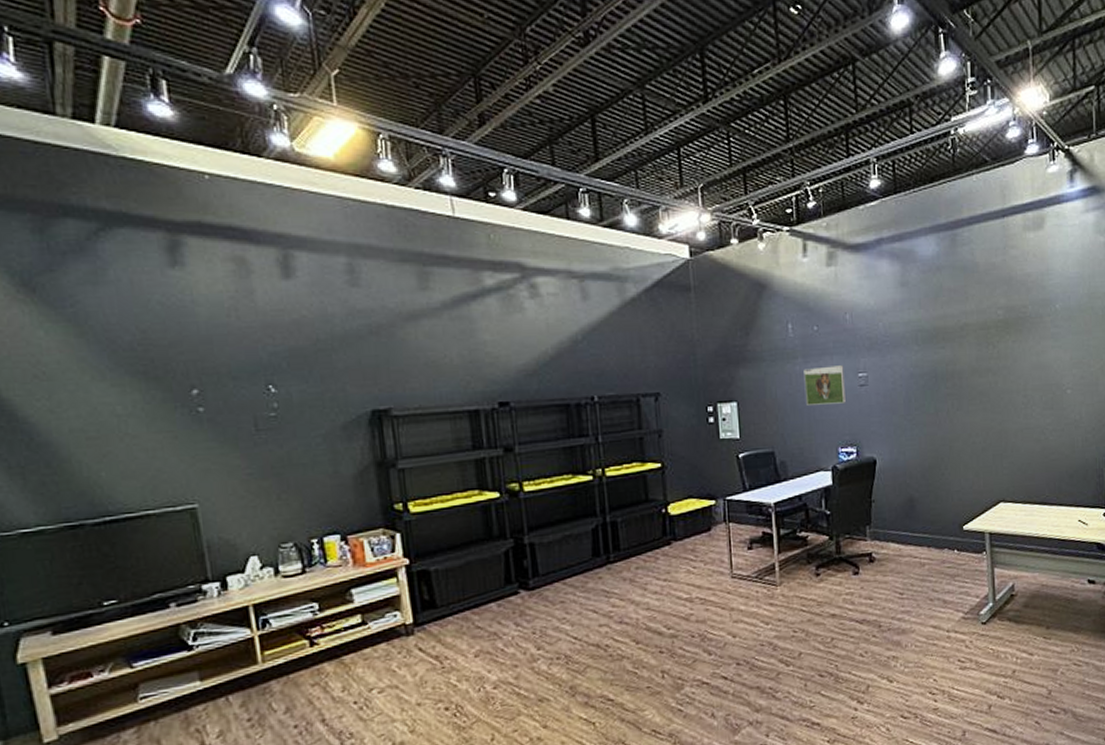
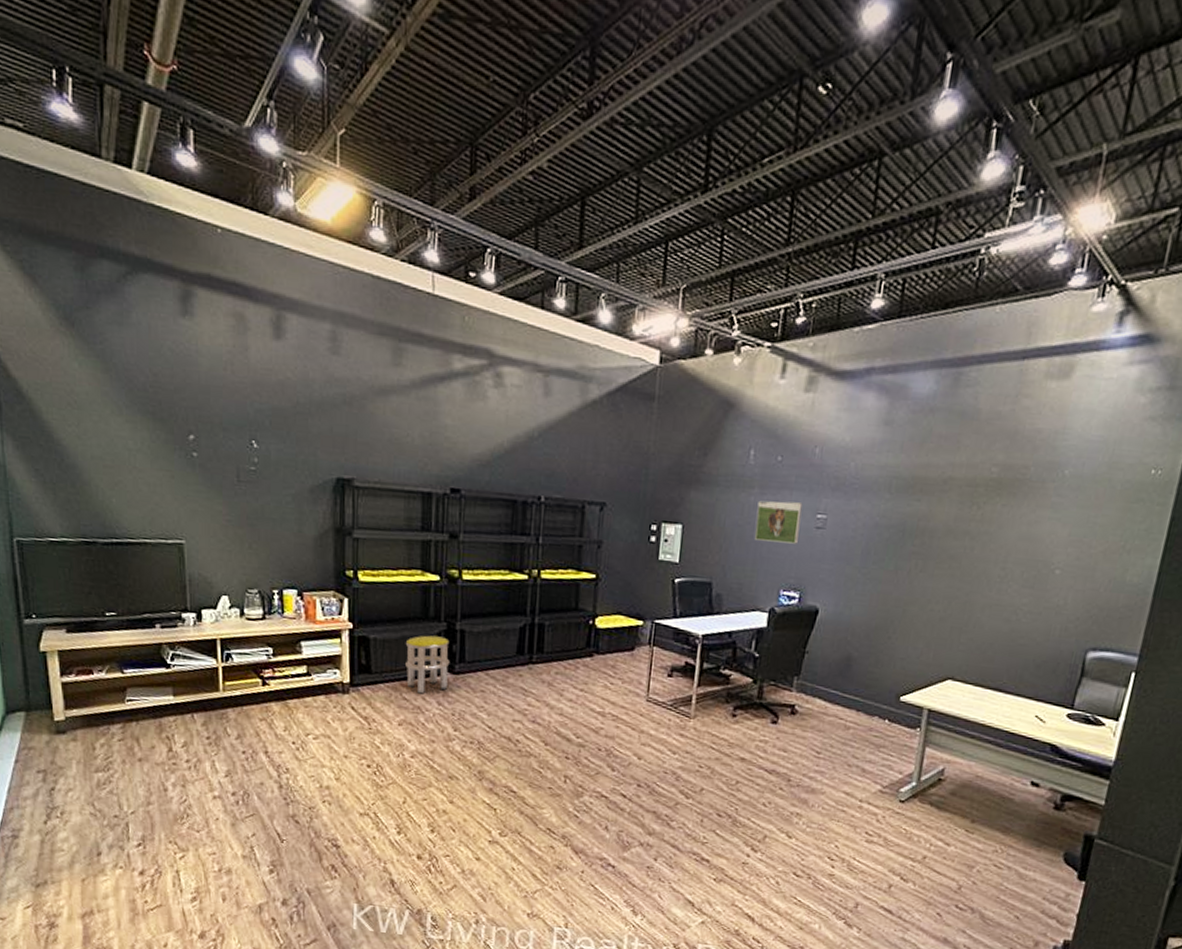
stool: none [470,554,523,619] -> present [405,635,450,694]

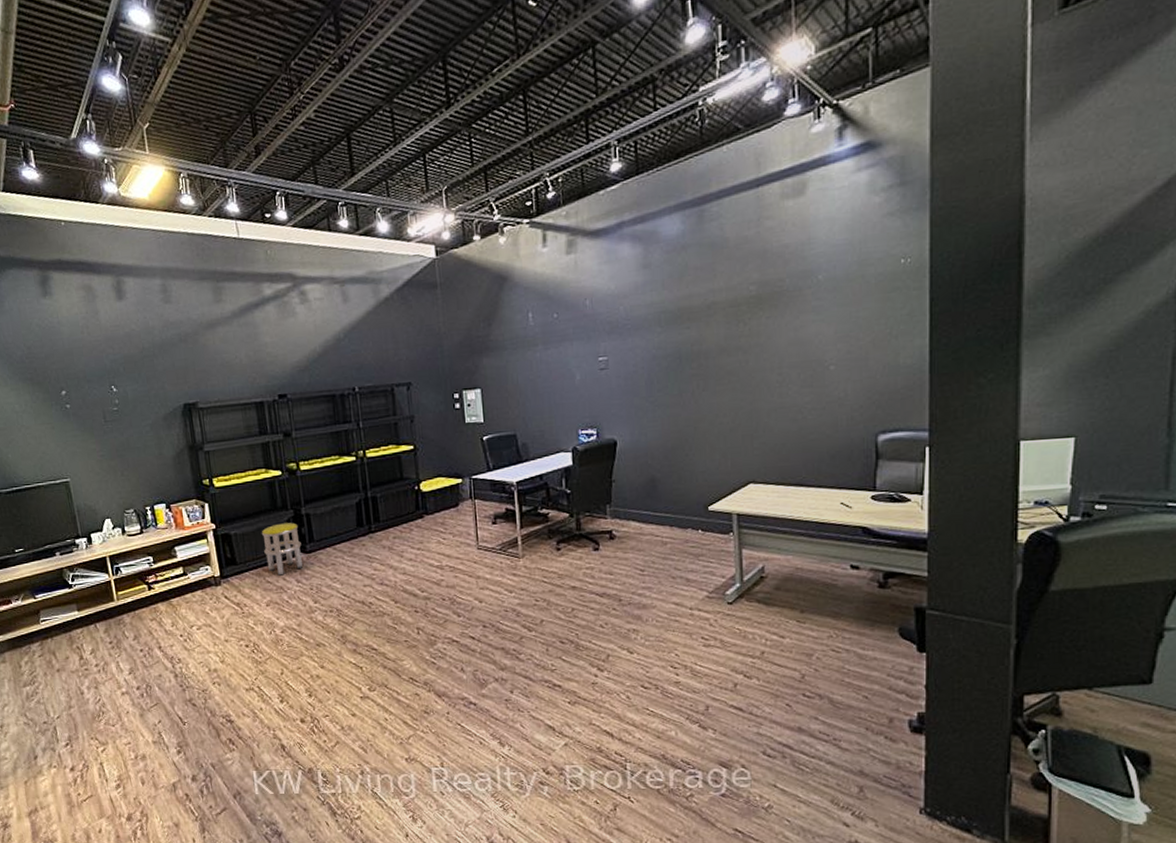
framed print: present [755,500,803,544] -> none [544,350,586,390]

